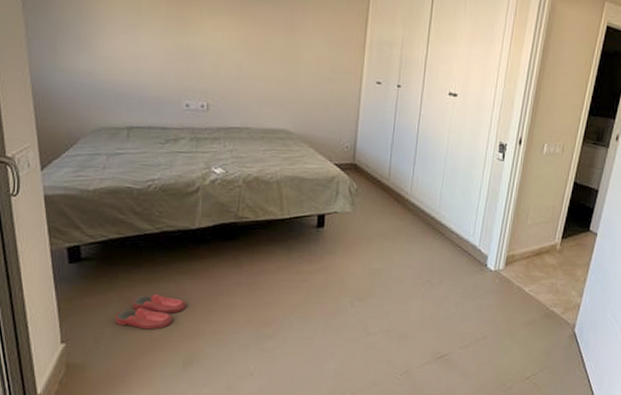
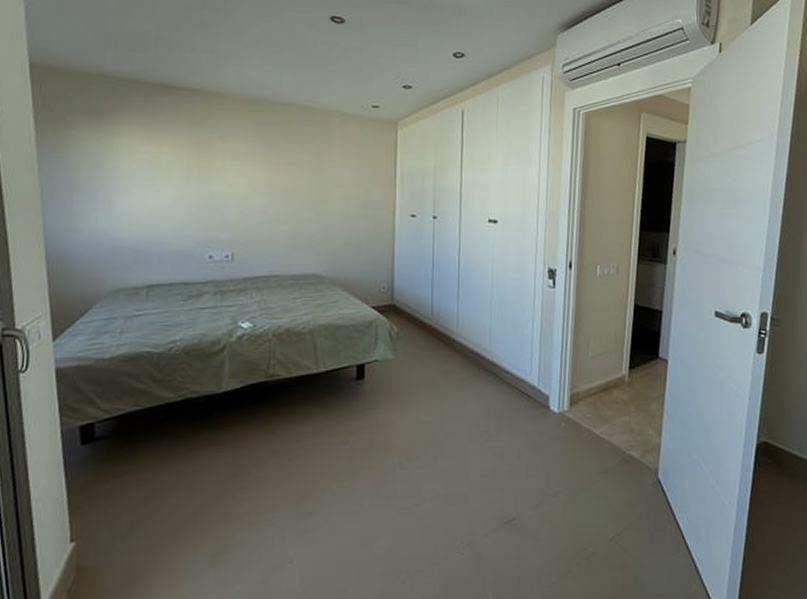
slippers: present [115,293,187,330] -> none [133,472,214,517]

